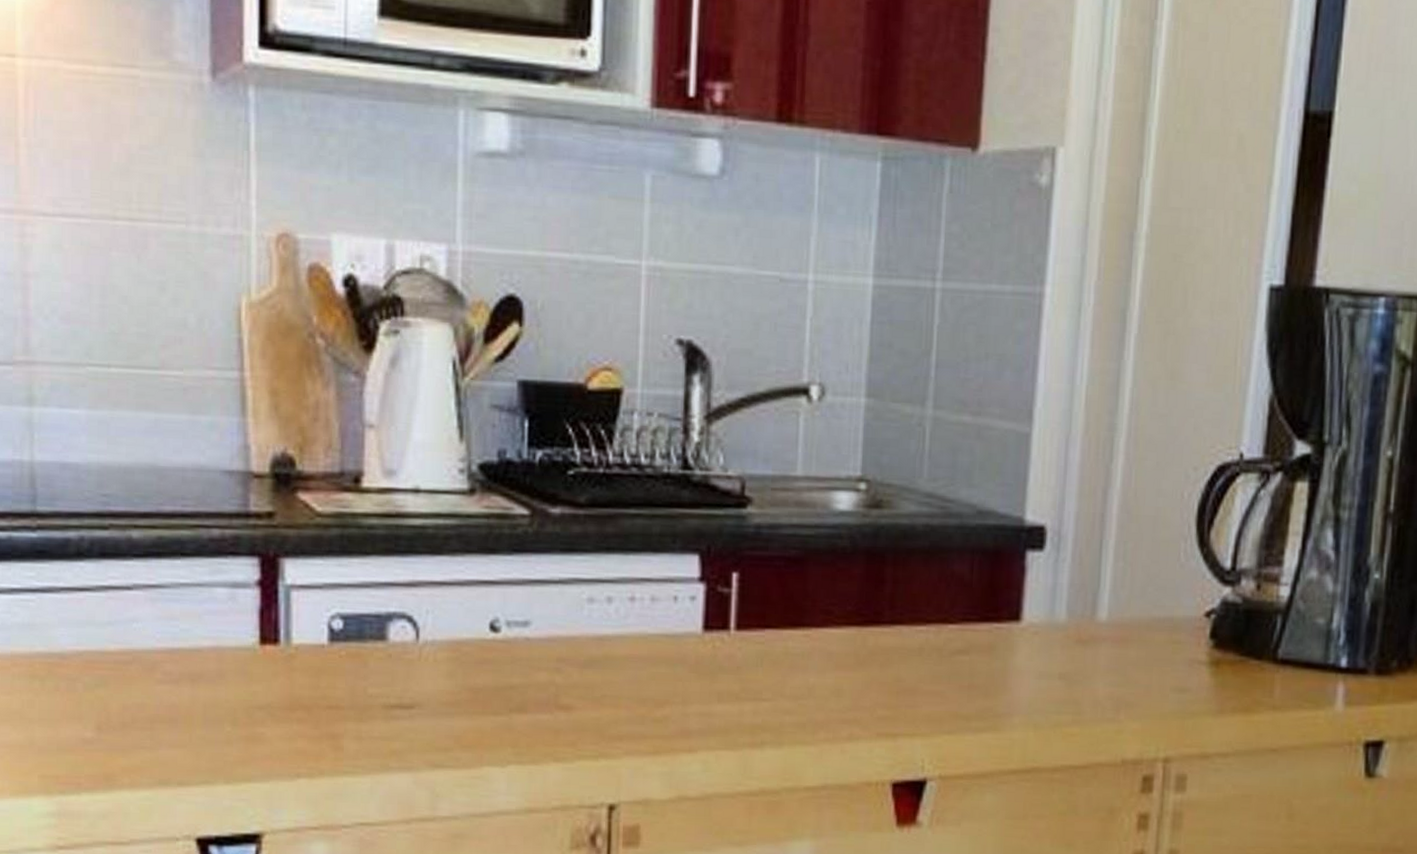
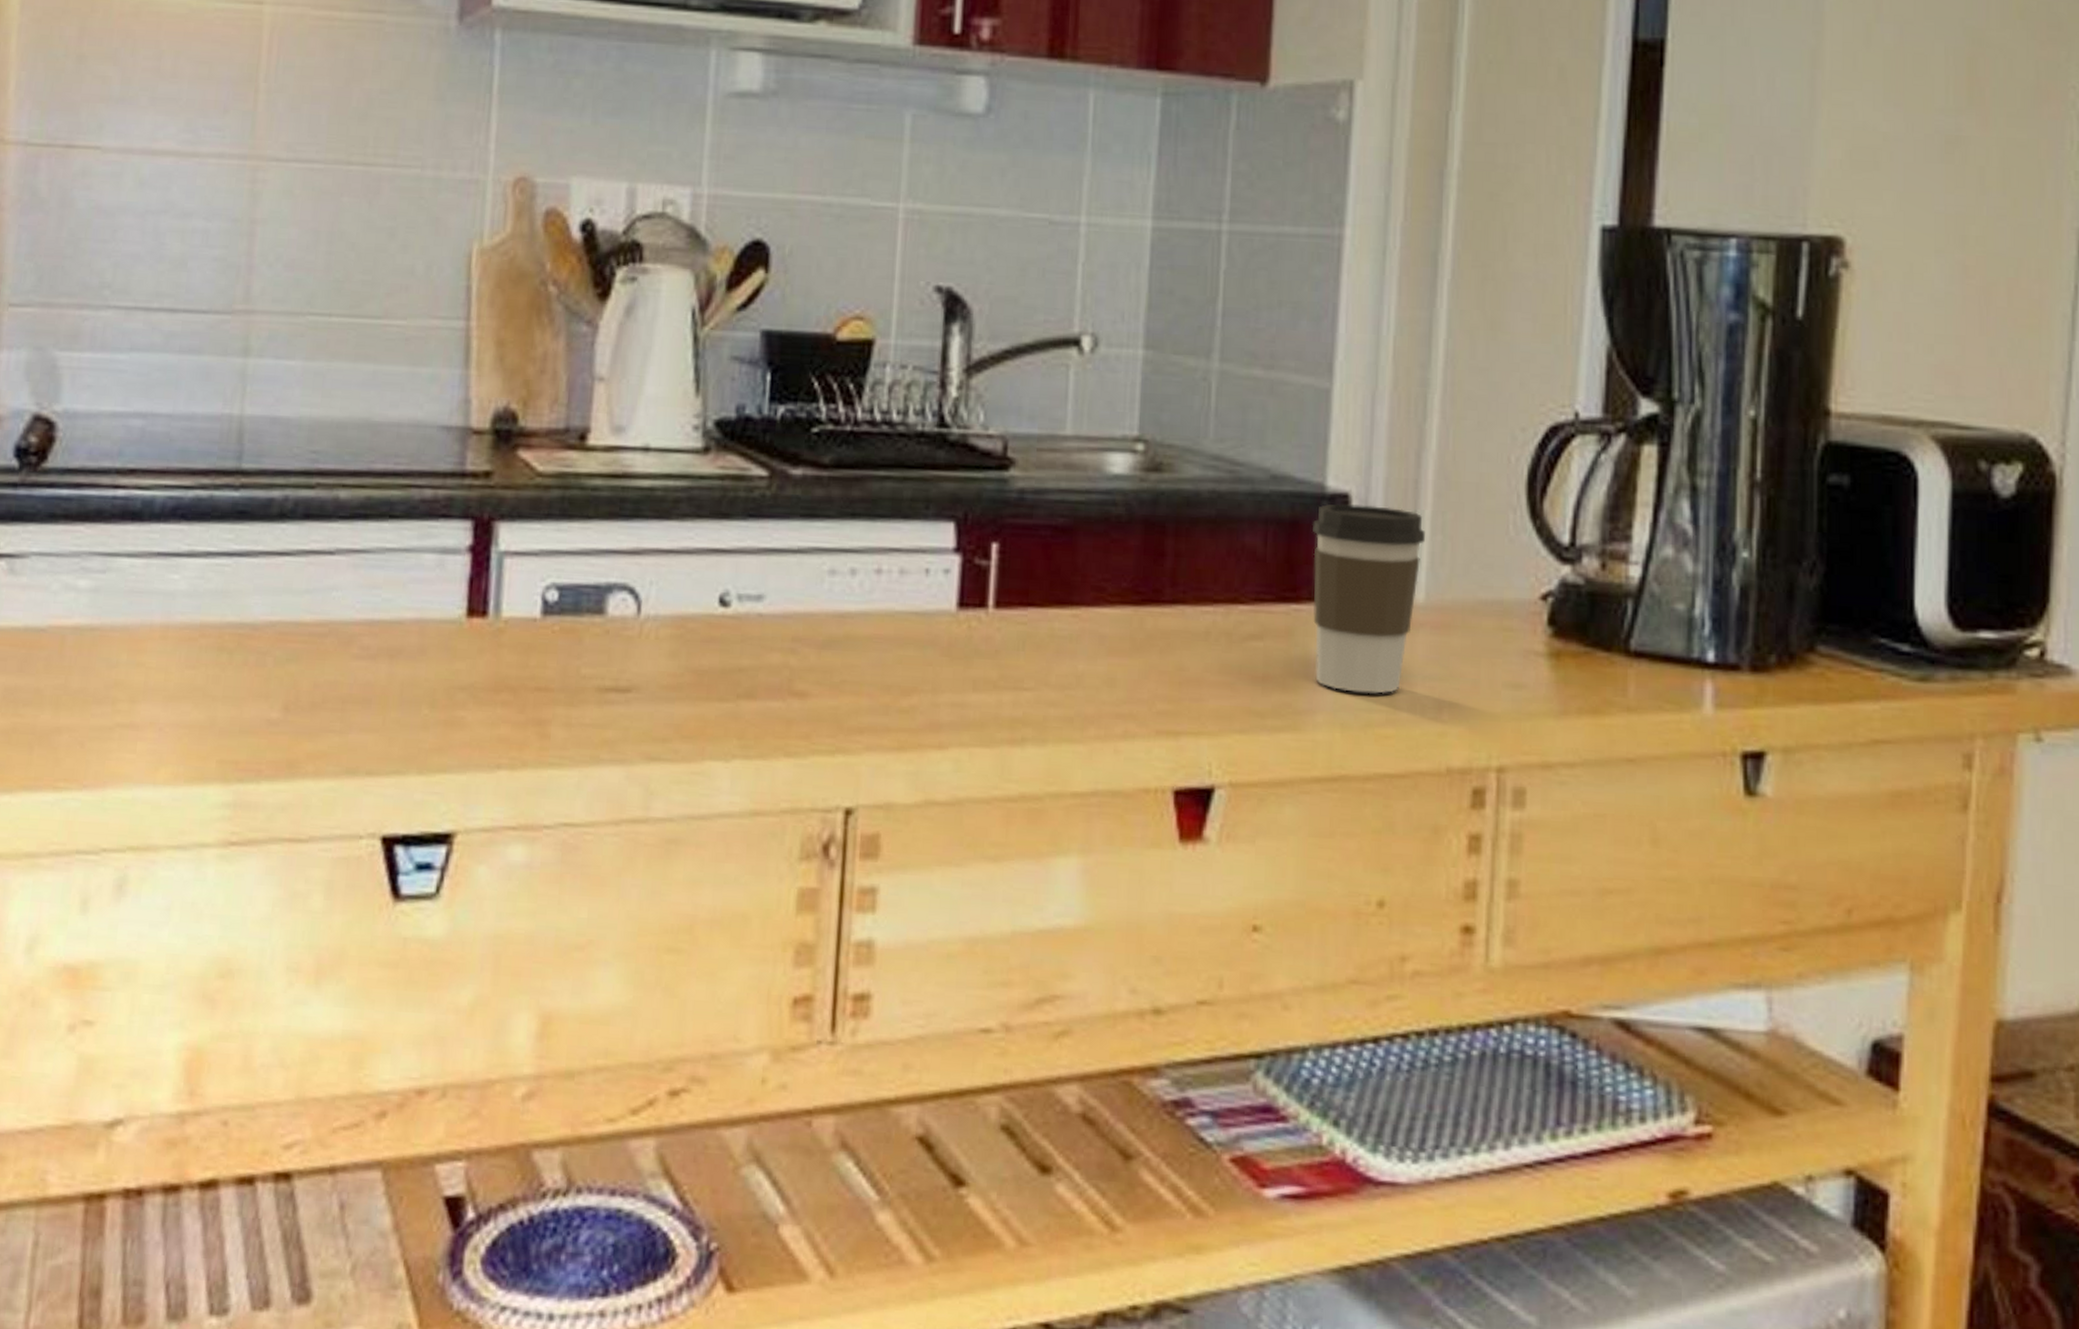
coffee cup: none [1012,535,1109,699] -> present [1313,504,1425,694]

